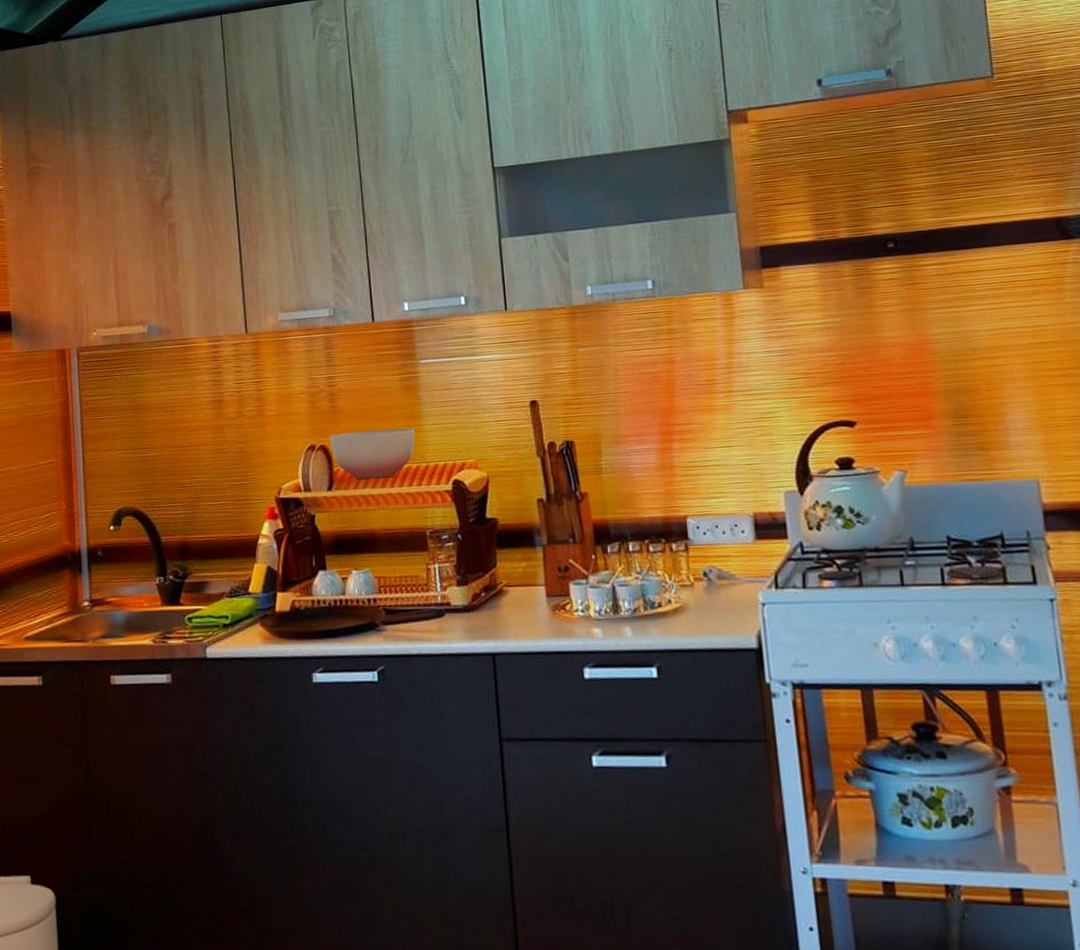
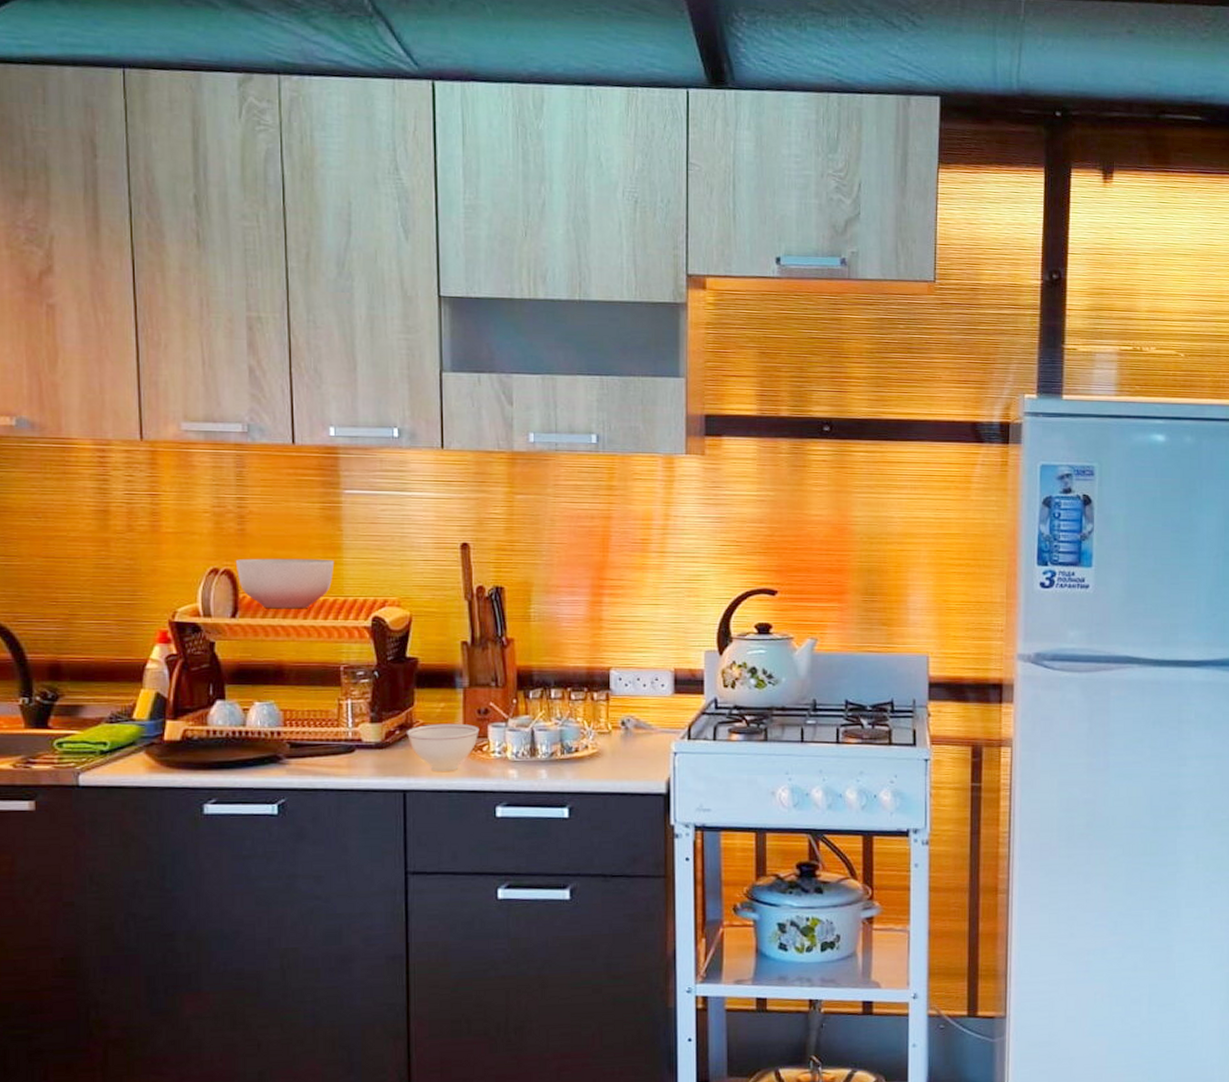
bowl: none [492,582,561,634] -> present [407,723,480,773]

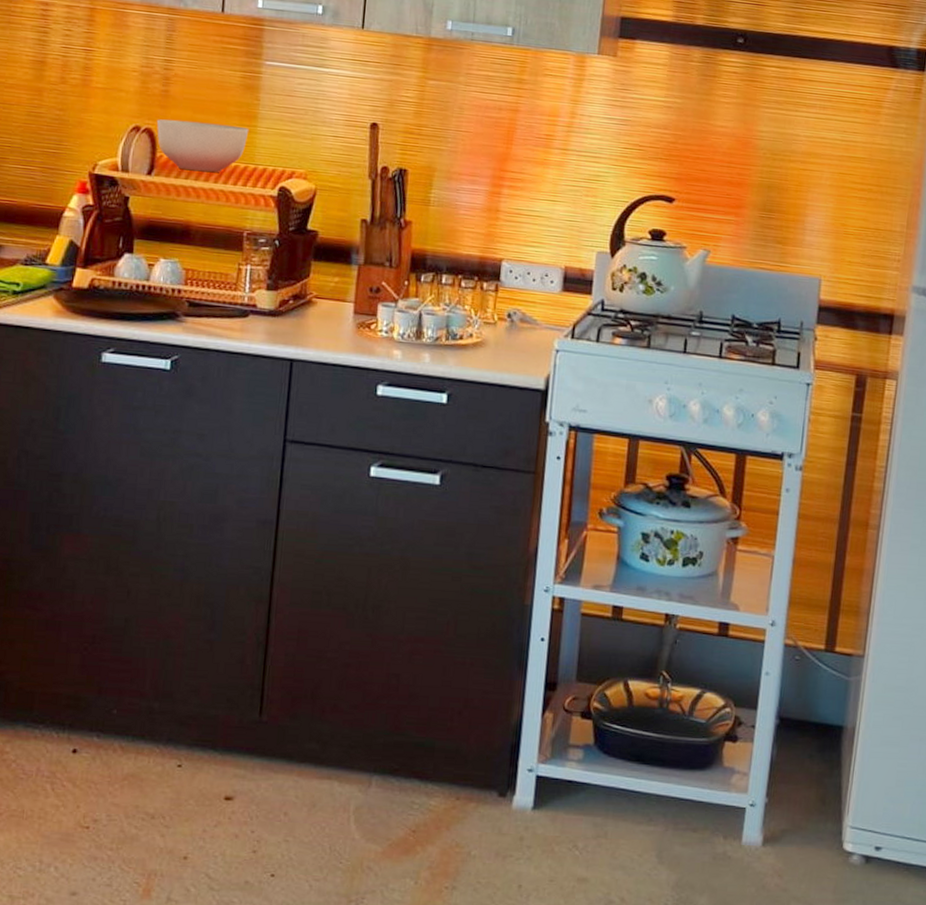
bowl: present [407,723,480,773] -> none [300,297,370,346]

